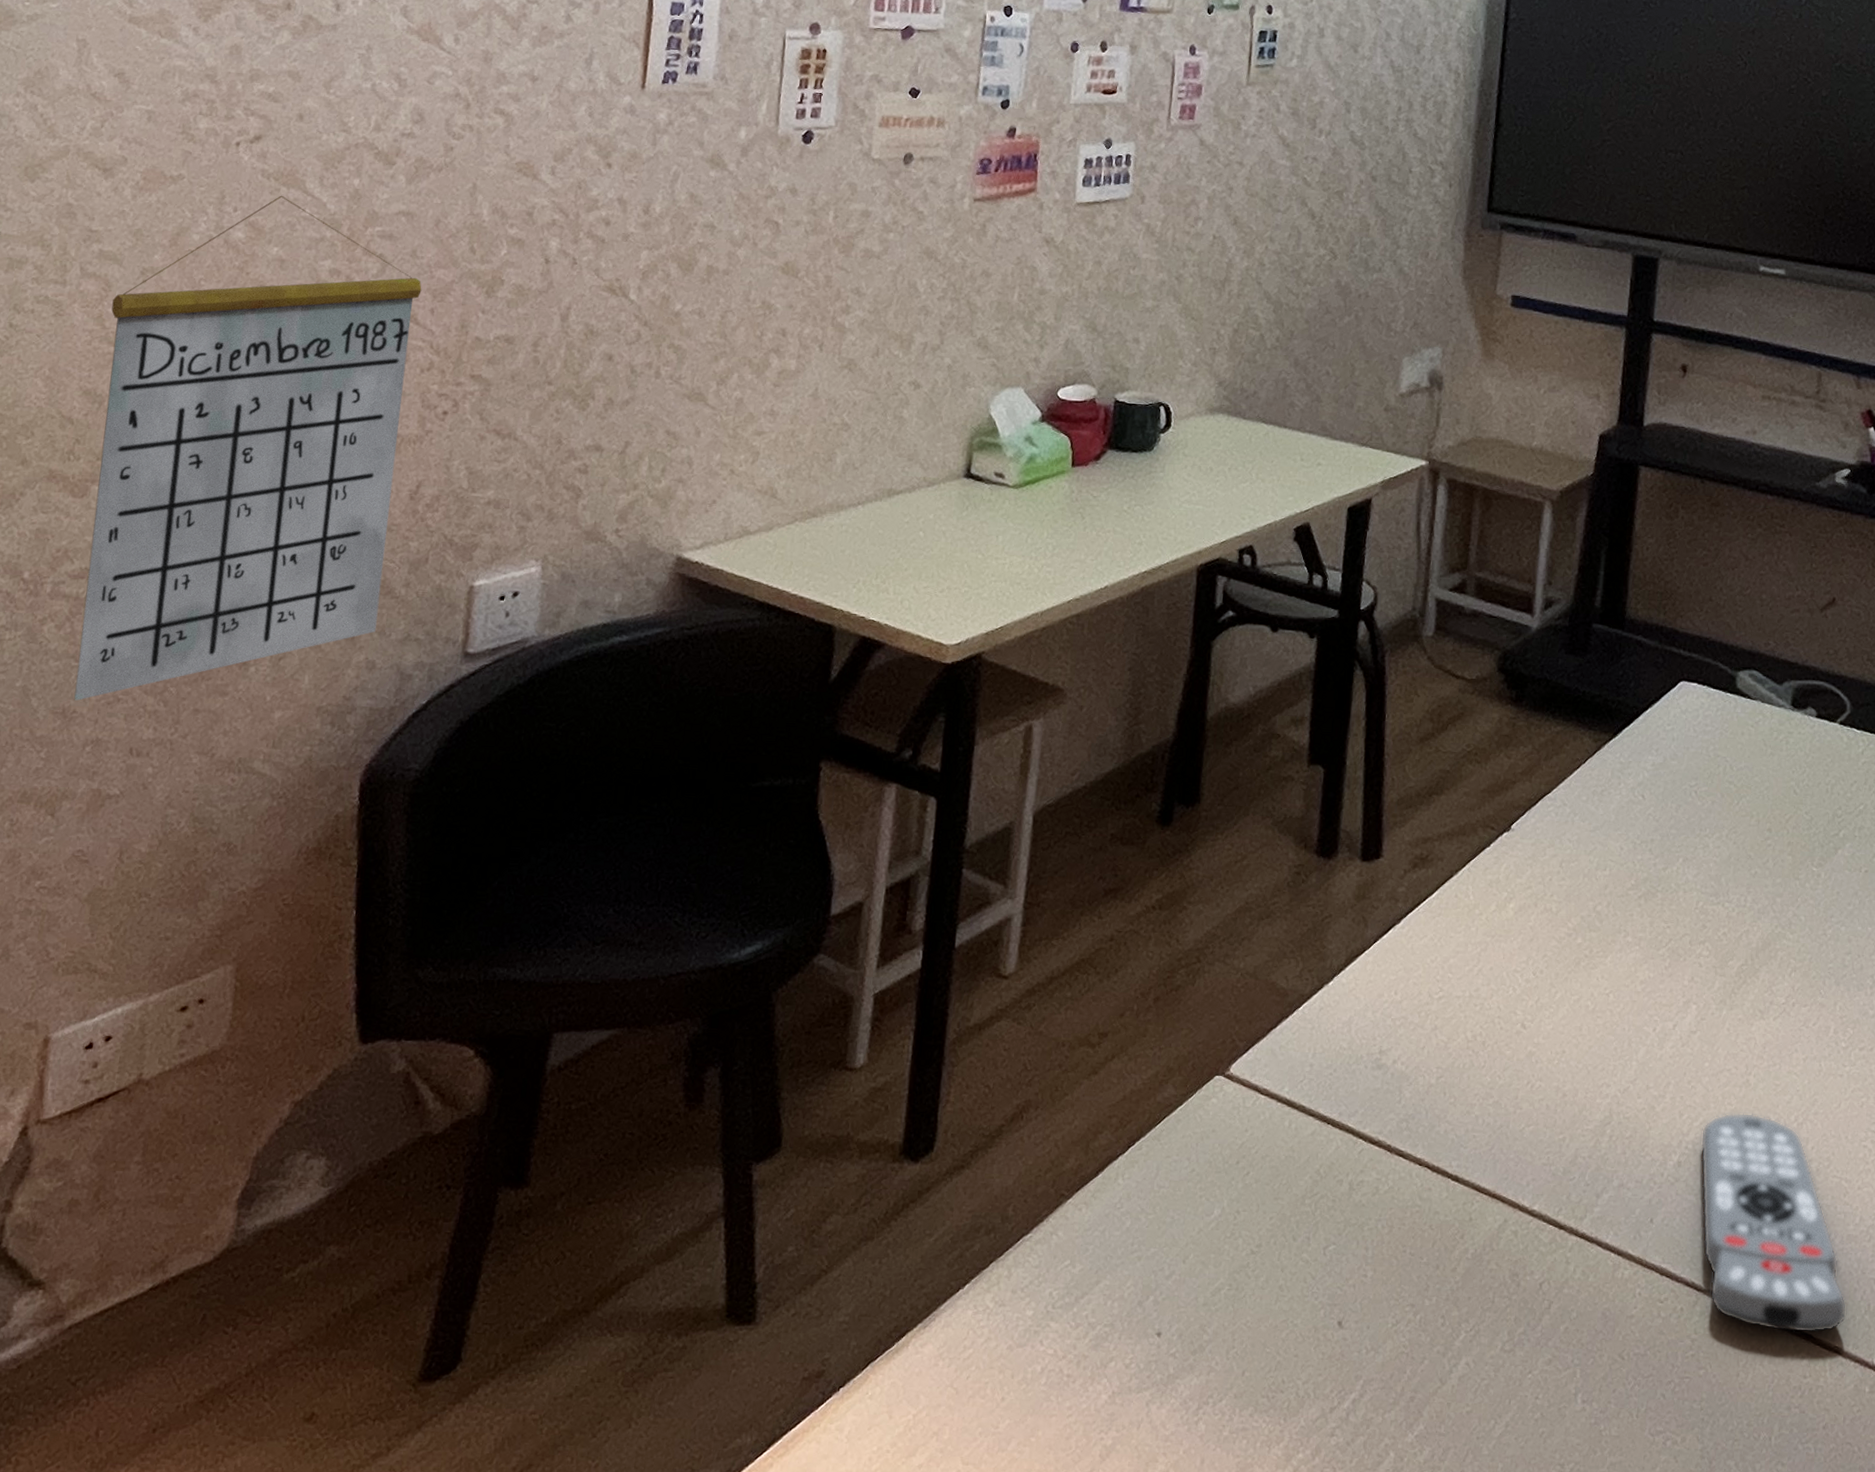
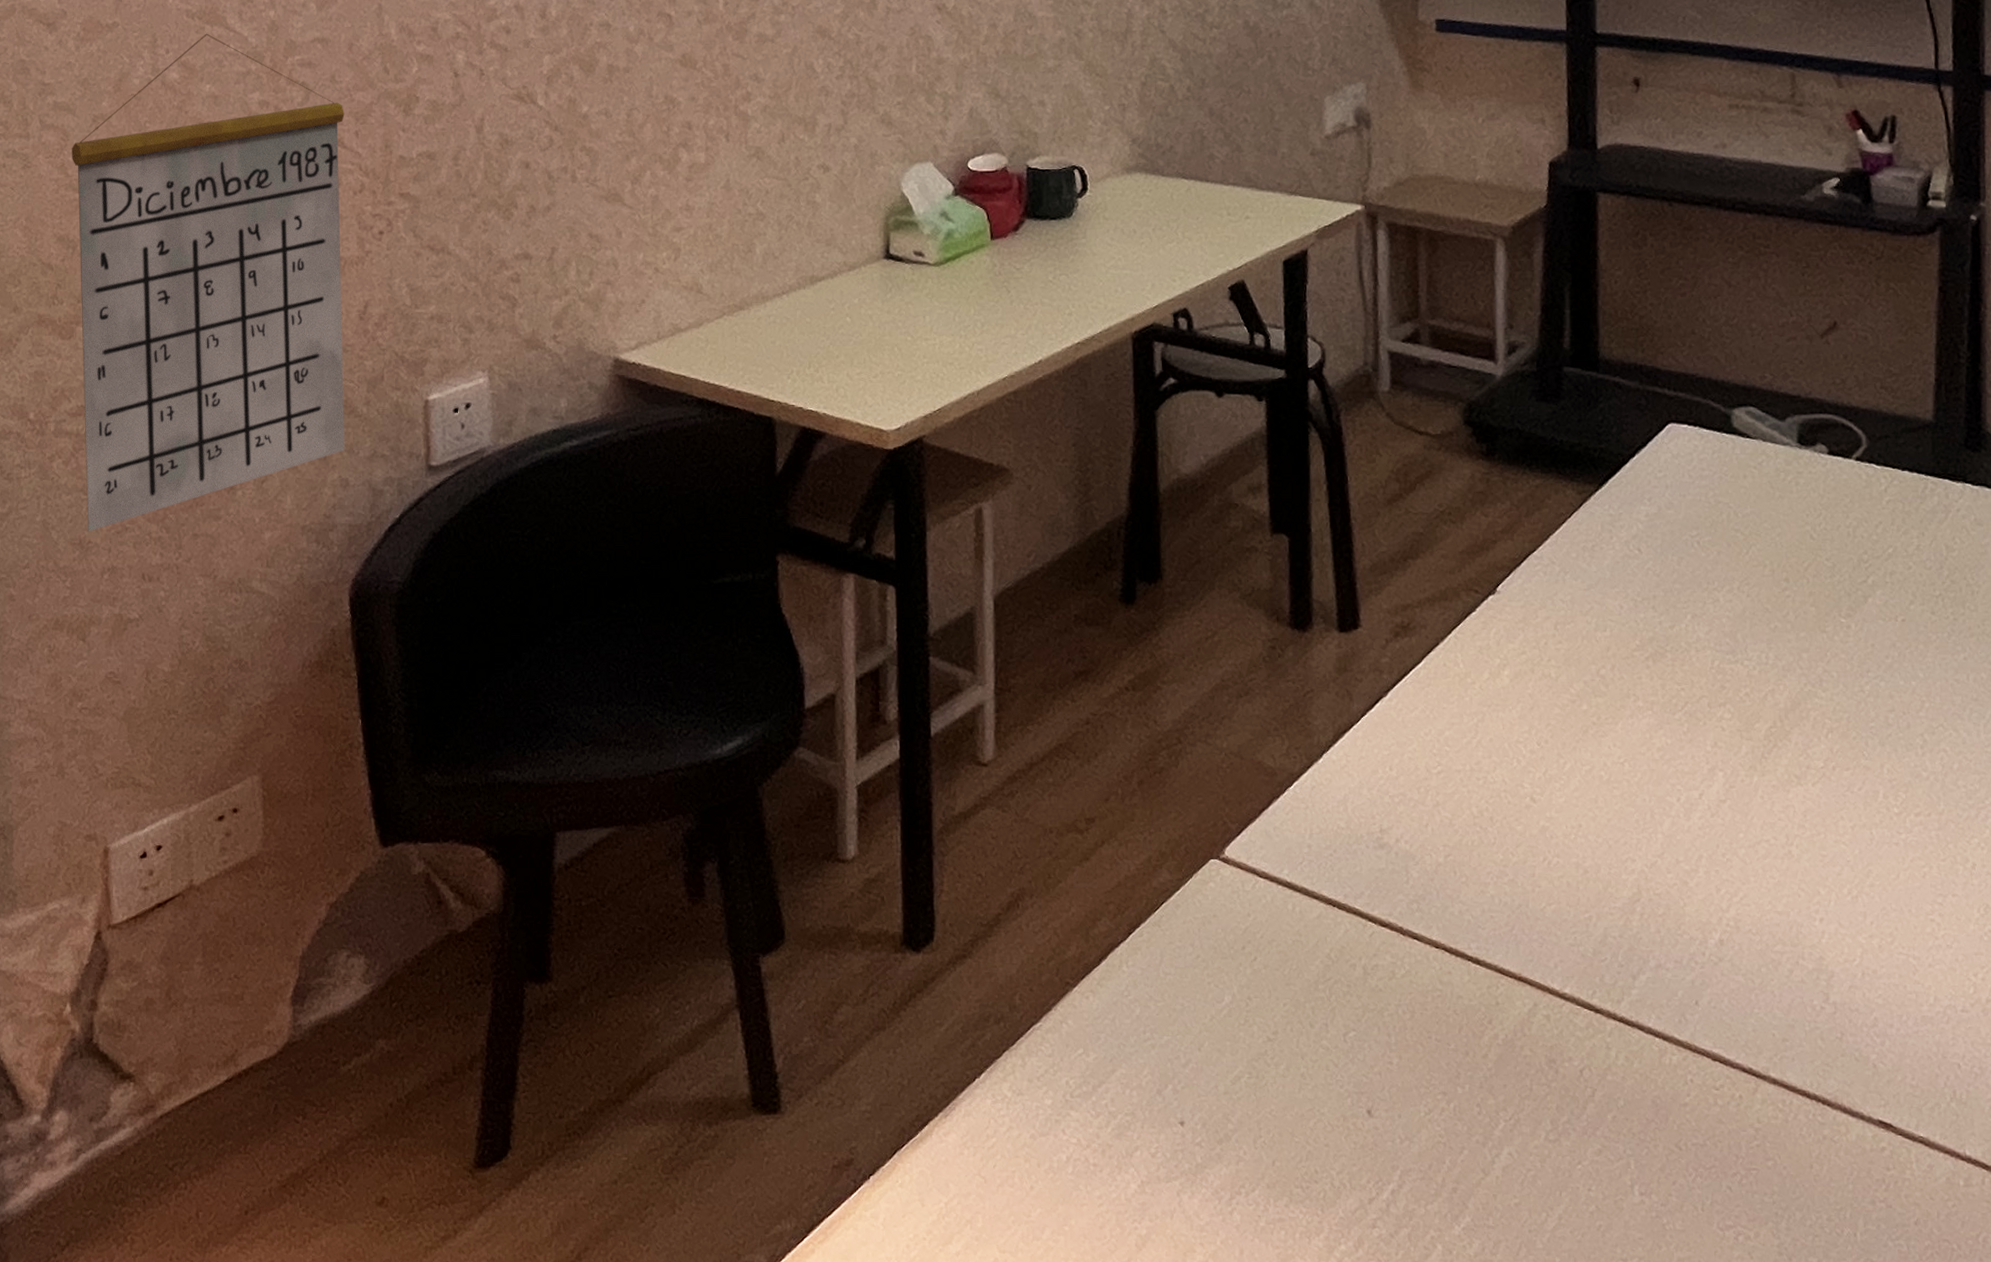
remote control: present [1700,1112,1847,1334] -> none [1742,886,1930,1123]

